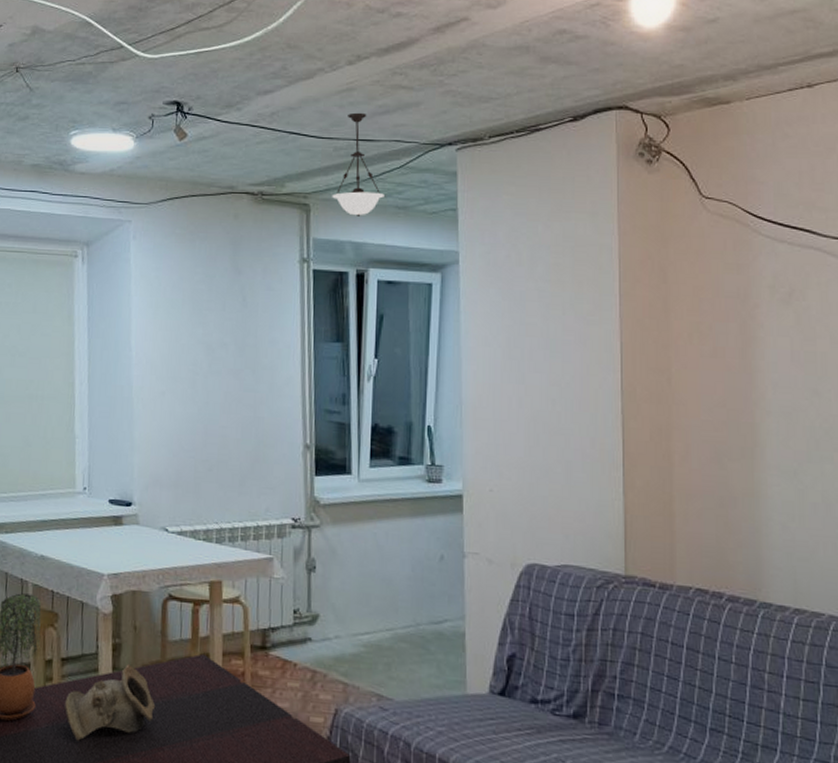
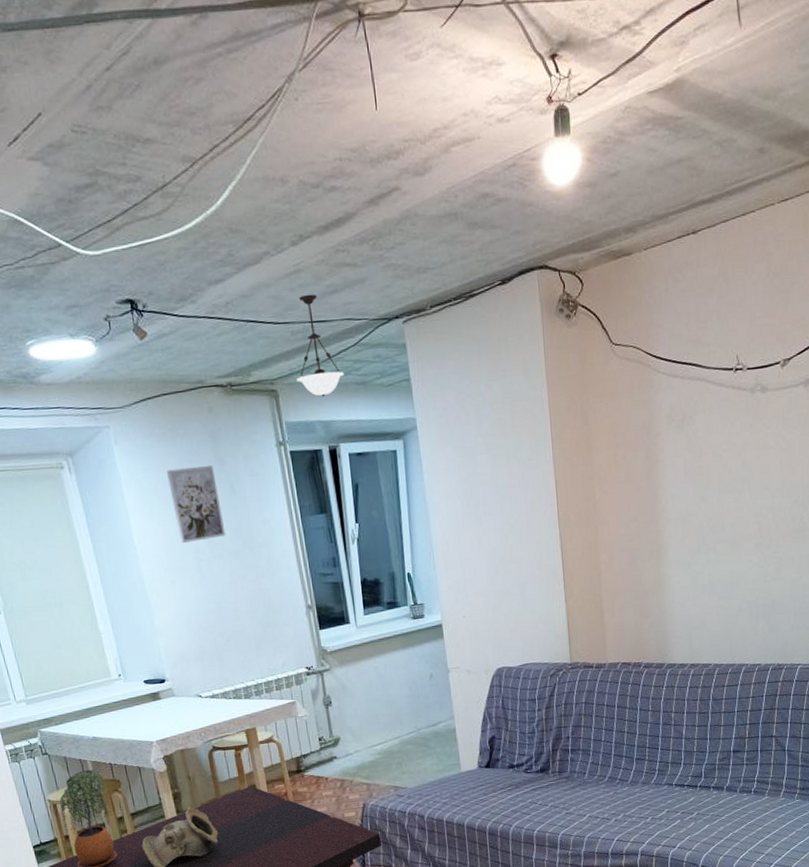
wall art: none [178,272,229,353] -> present [167,465,226,544]

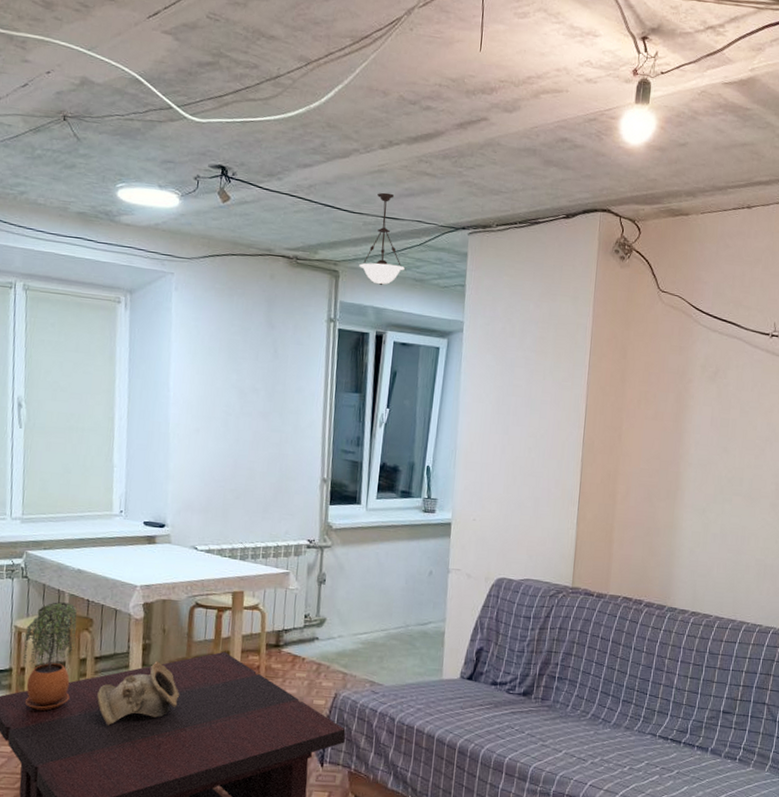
wall art: present [167,465,226,544] -> none [214,323,263,396]

